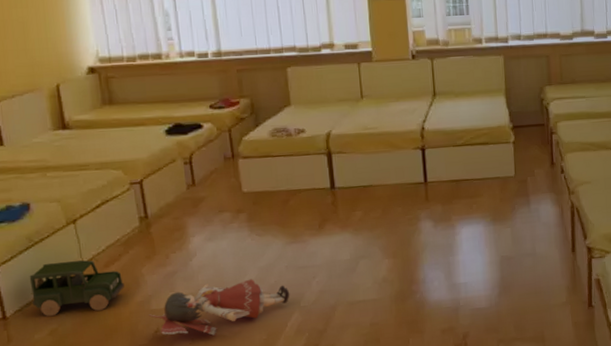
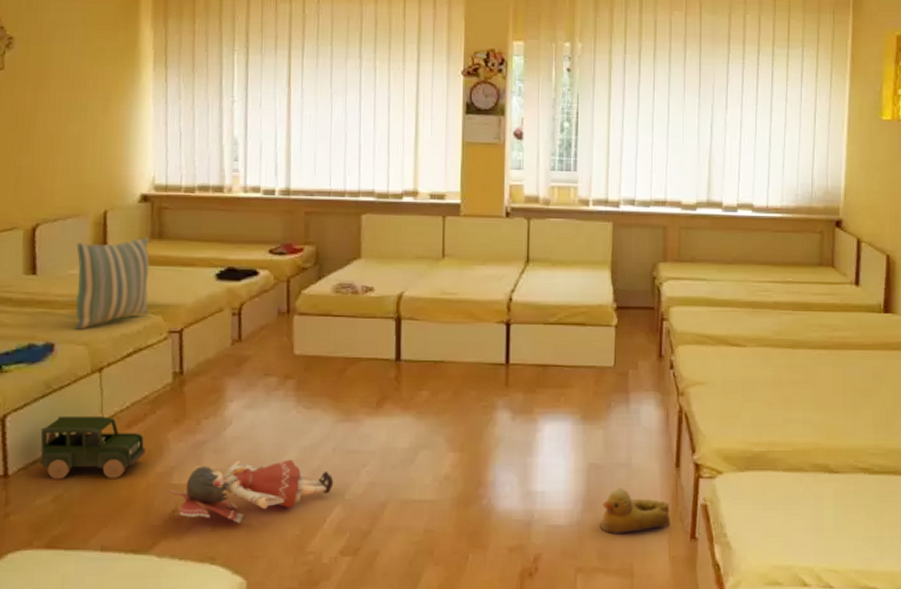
pillow: none [36,104,110,190] -> present [74,237,150,330]
rubber duck: none [514,272,571,310] -> present [599,487,670,533]

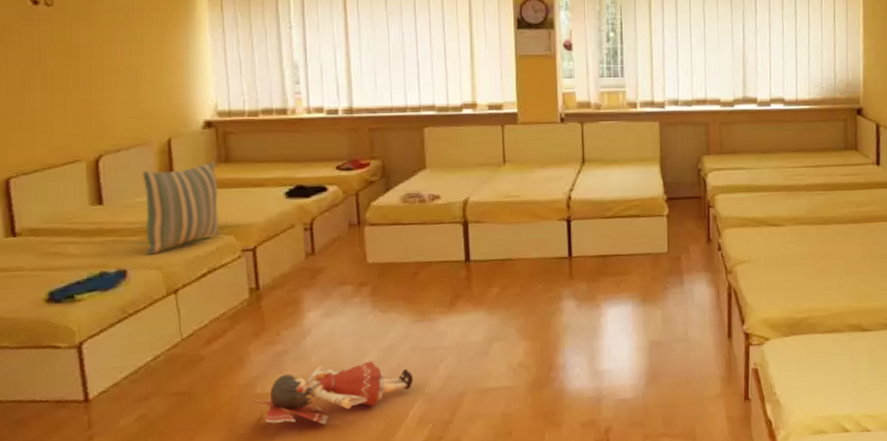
toy truck: present [40,415,145,480] -> none [119,335,227,400]
rubber duck: present [599,487,670,533] -> none [662,360,726,402]

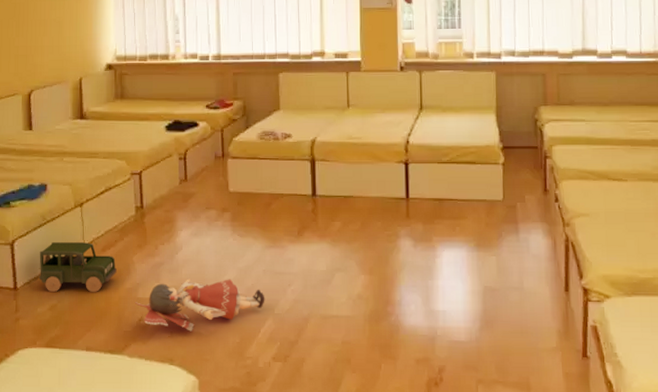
toy truck: none [119,335,227,400] -> present [39,241,117,293]
pillow: present [142,161,220,255] -> none [60,98,115,173]

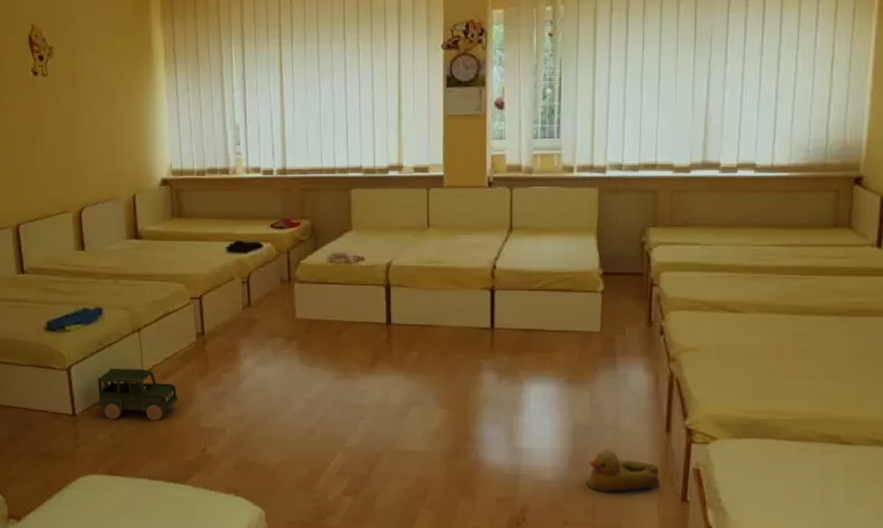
doll: present [134,279,265,332] -> none [197,409,335,463]
rubber duck: none [496,308,562,350] -> present [586,448,660,492]

